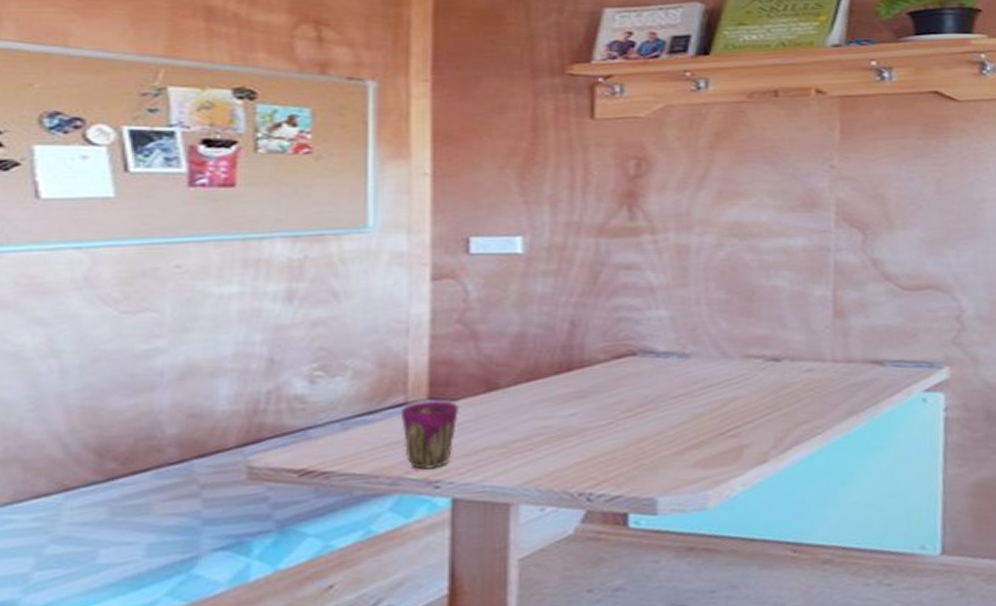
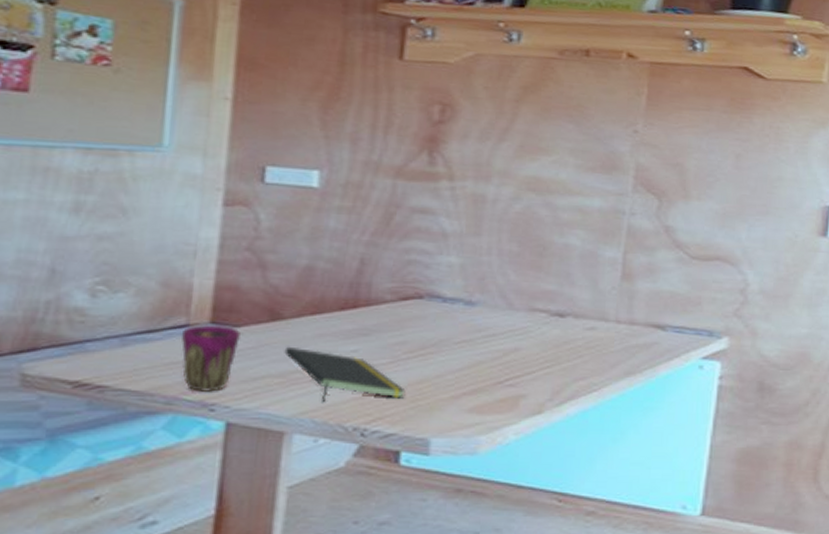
notepad: none [503,415,628,471] -> present [284,346,406,403]

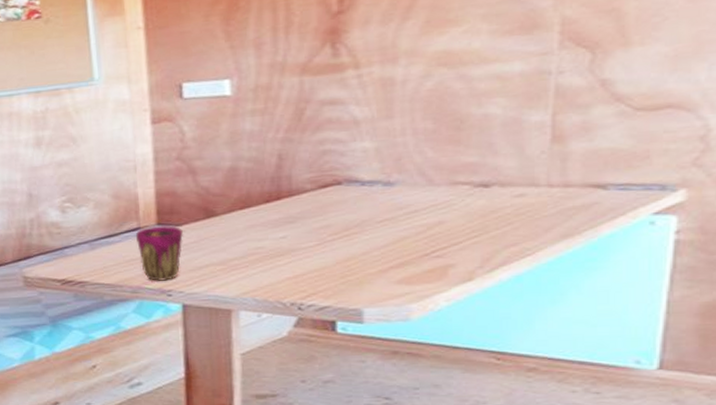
notepad: present [284,346,406,403] -> none [222,238,335,284]

